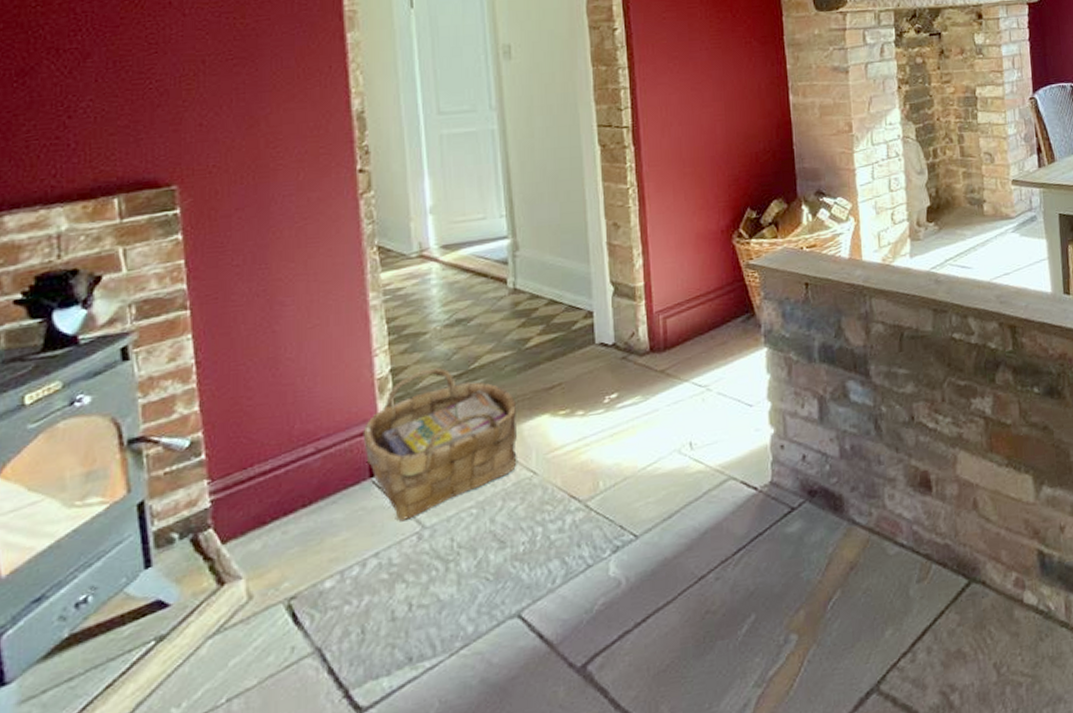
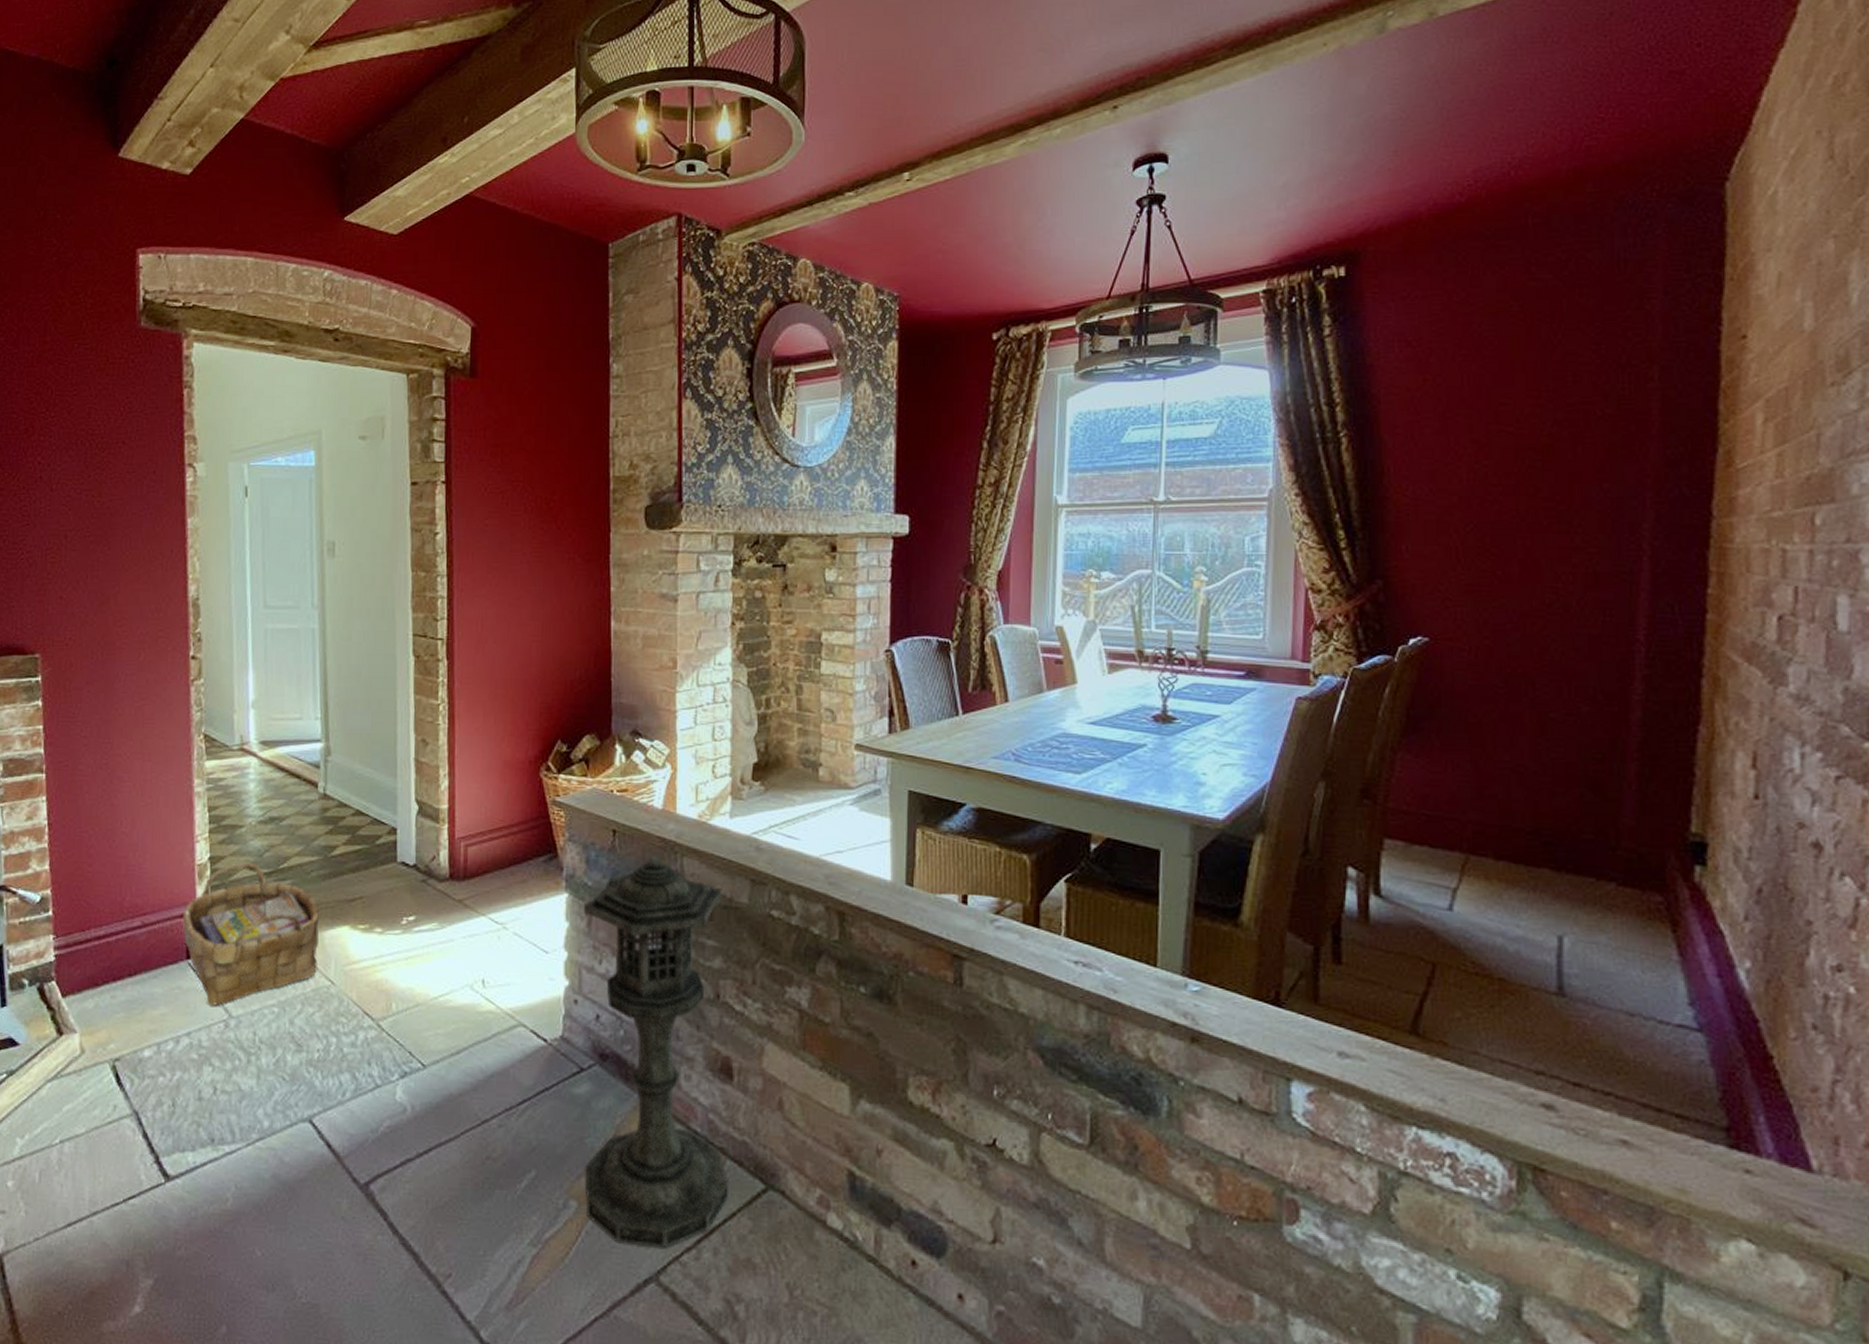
lantern: none [783,300,937,664] -> present [584,854,729,1248]

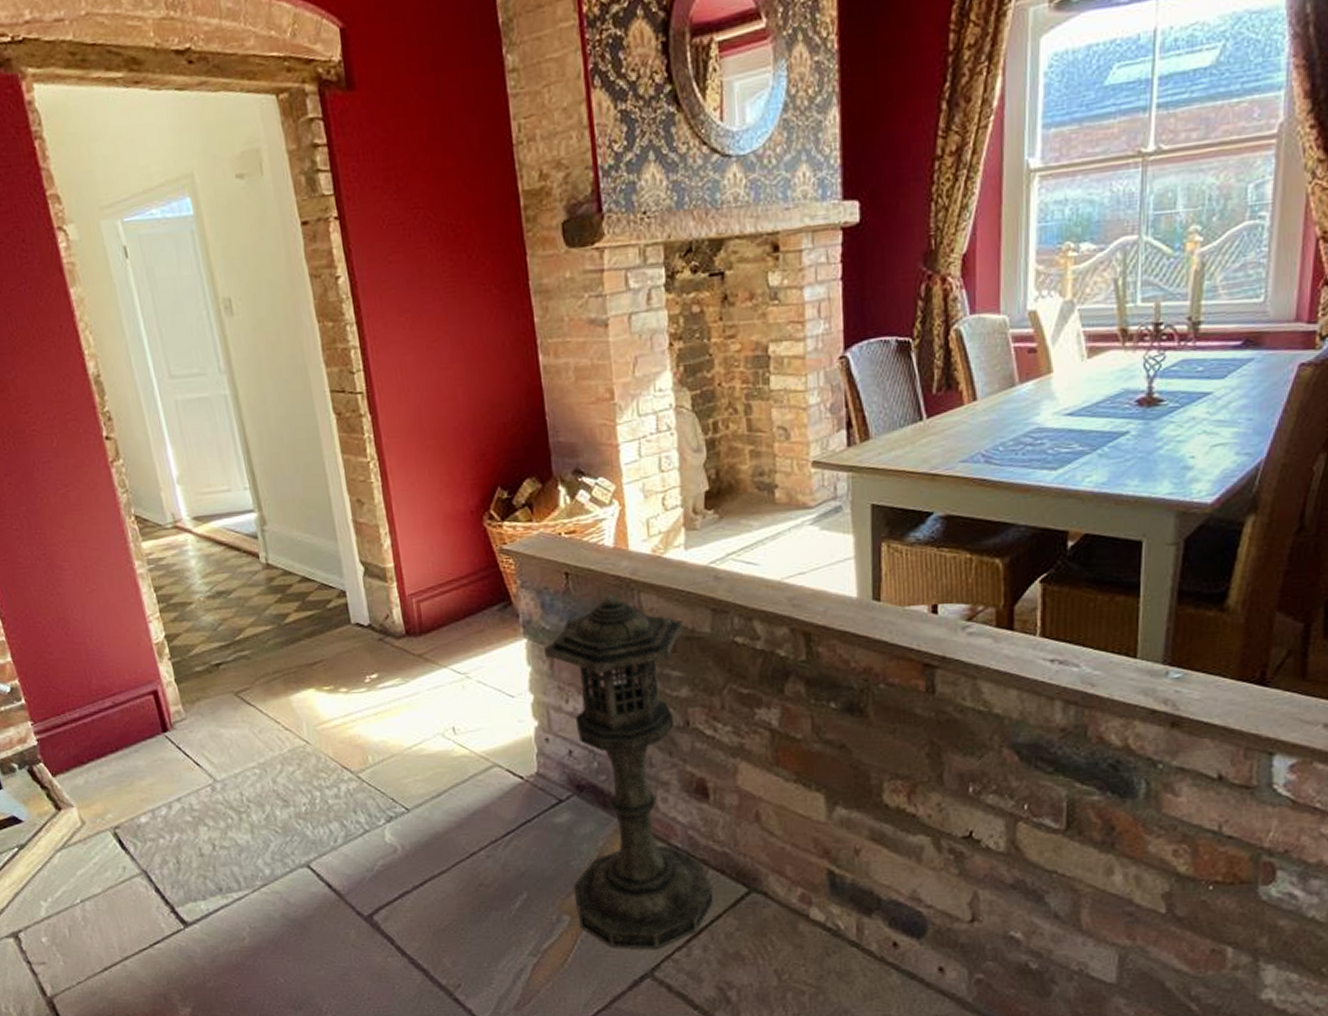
woven basket: present [182,862,320,1006] -> none [150,637,291,773]

